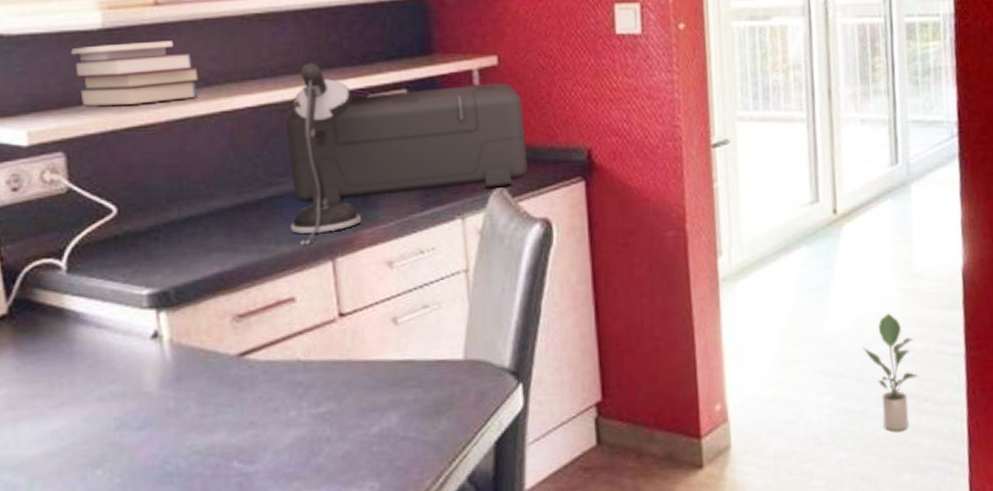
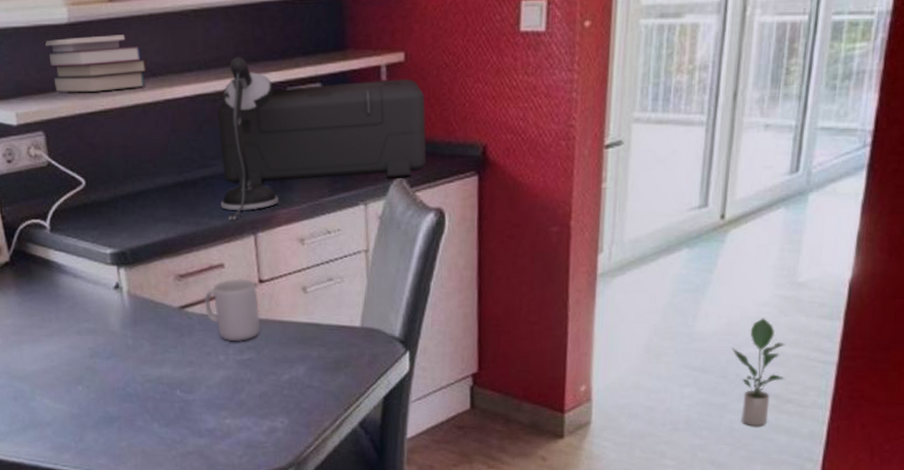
cup: none [269,313,343,391] -> present [204,278,261,342]

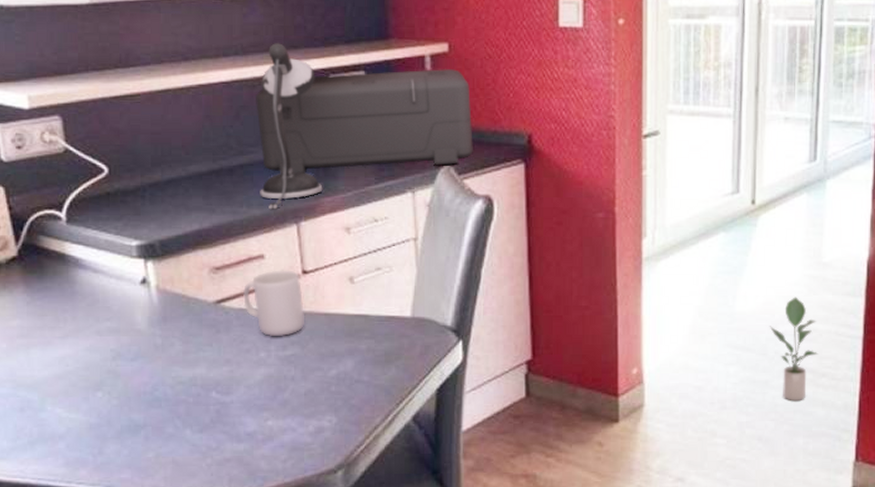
books: present [45,35,147,93] -> none [64,17,179,76]

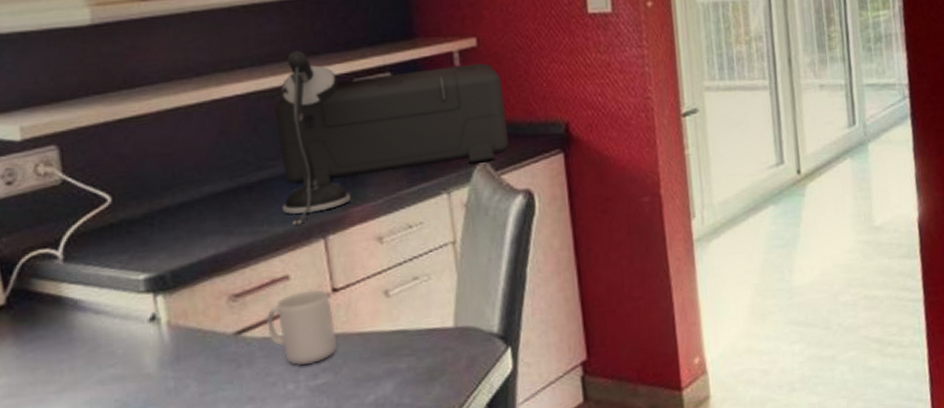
potted plant: present [769,297,819,402] -> none [829,264,882,375]

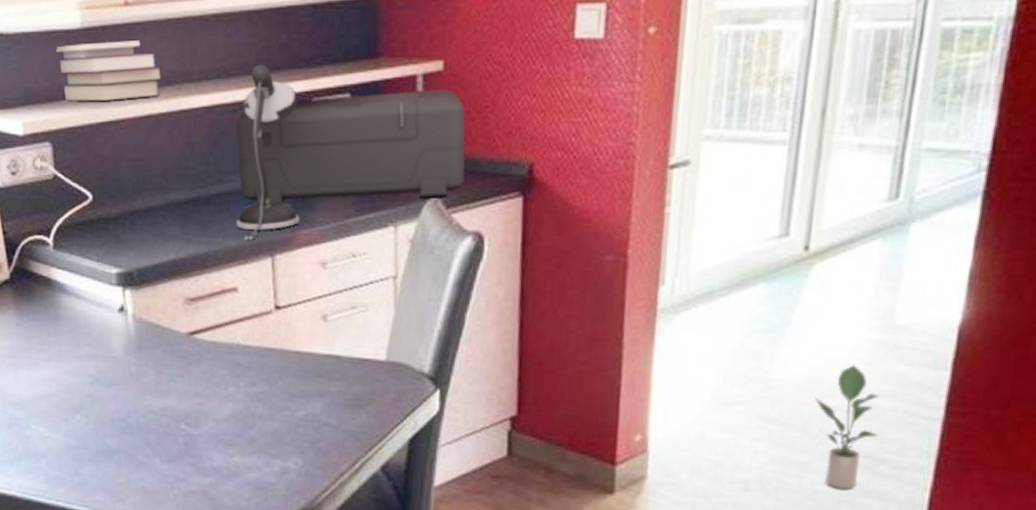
books: none [61,34,190,100] -> present [56,40,163,102]
cup: present [265,289,338,365] -> none [214,304,276,373]
potted plant: none [829,264,882,375] -> present [814,365,880,491]

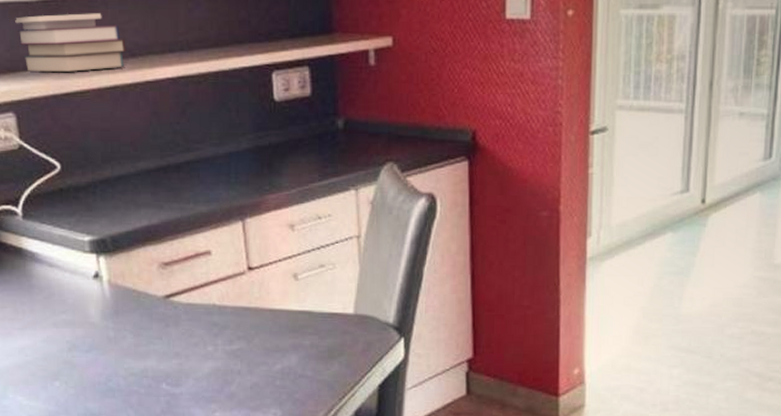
desk lamp: present [236,65,300,243] -> none [206,38,268,208]
storage case: present [236,90,466,205] -> none [201,64,417,172]
potted plant: present [814,365,880,491] -> none [715,299,766,405]

